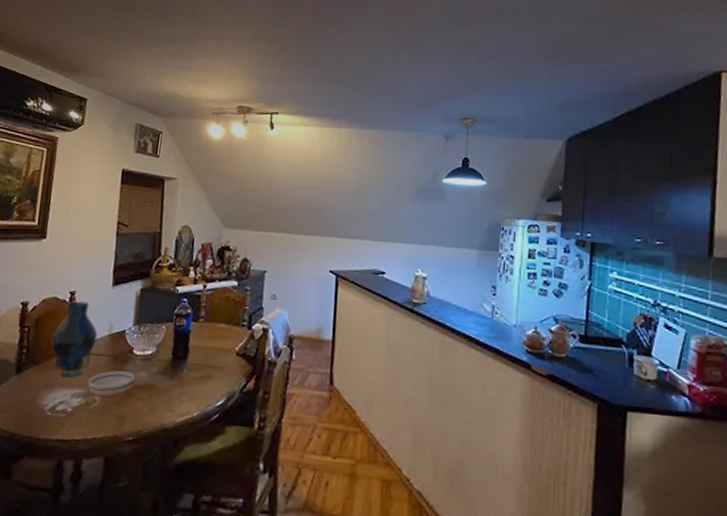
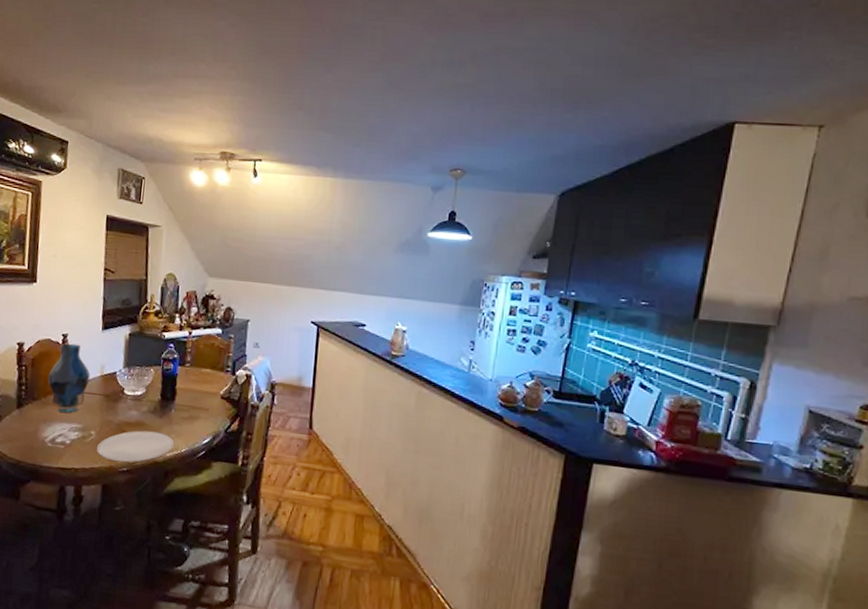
bowl: present [87,370,135,398] -> none [83,408,127,433]
plate: none [100,393,186,431] -> present [97,430,175,463]

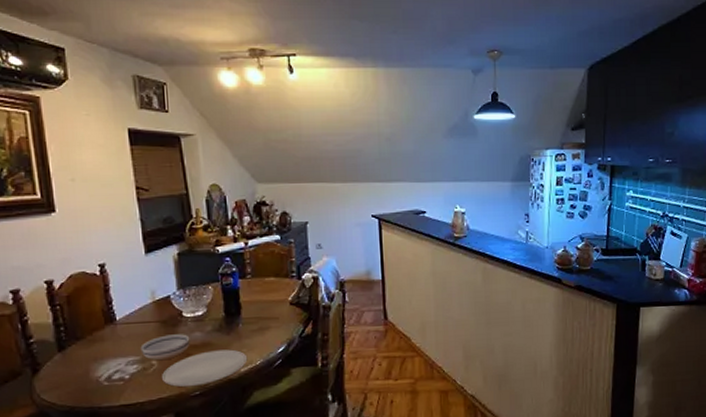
vase: present [47,343,90,414] -> none [89,272,141,348]
bowl: none [83,408,127,433] -> present [140,334,190,361]

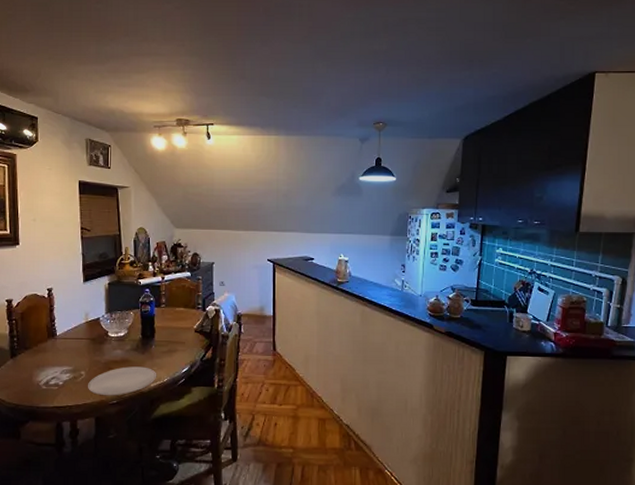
bowl: present [140,334,190,361] -> none [73,350,112,372]

